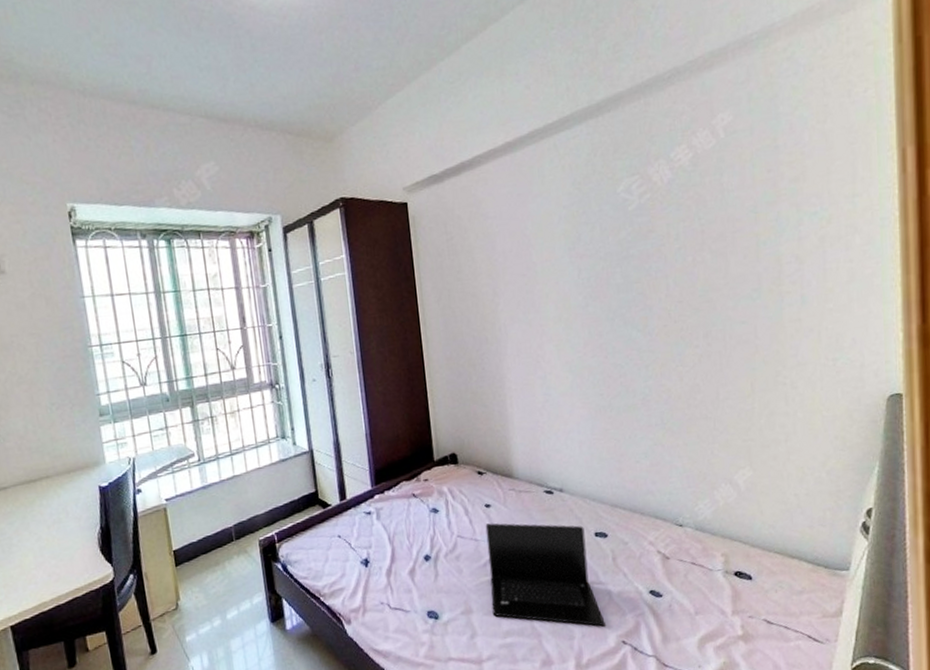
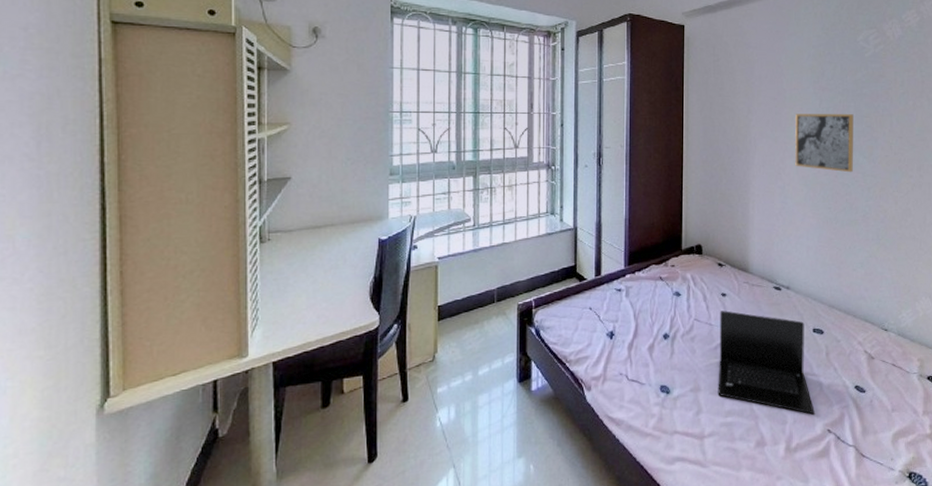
wall art: none [551,281,626,352] -> present [795,114,854,173]

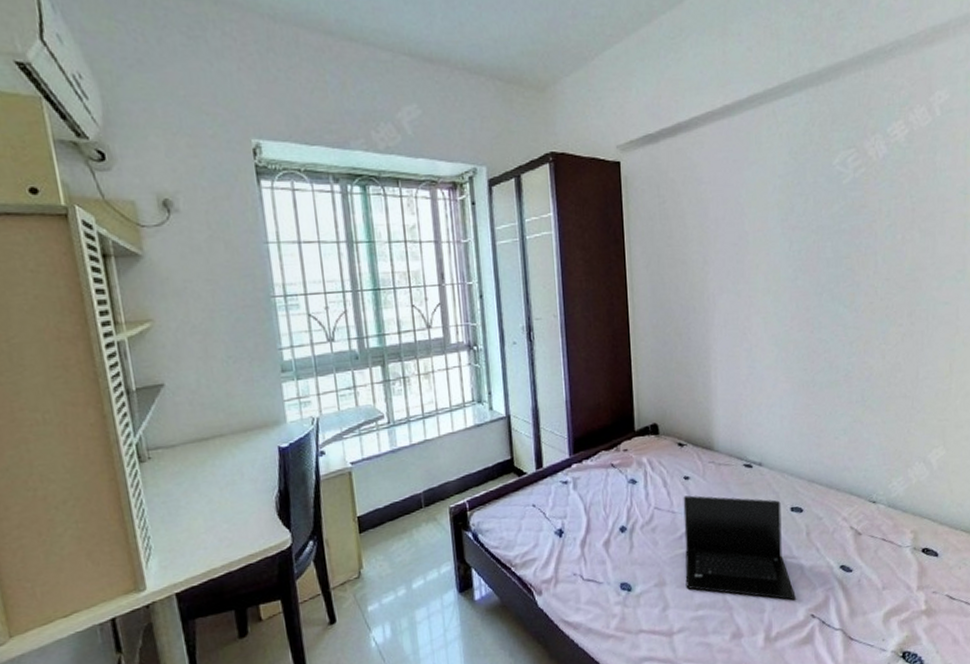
wall art: present [795,114,854,173] -> none [761,256,832,327]

